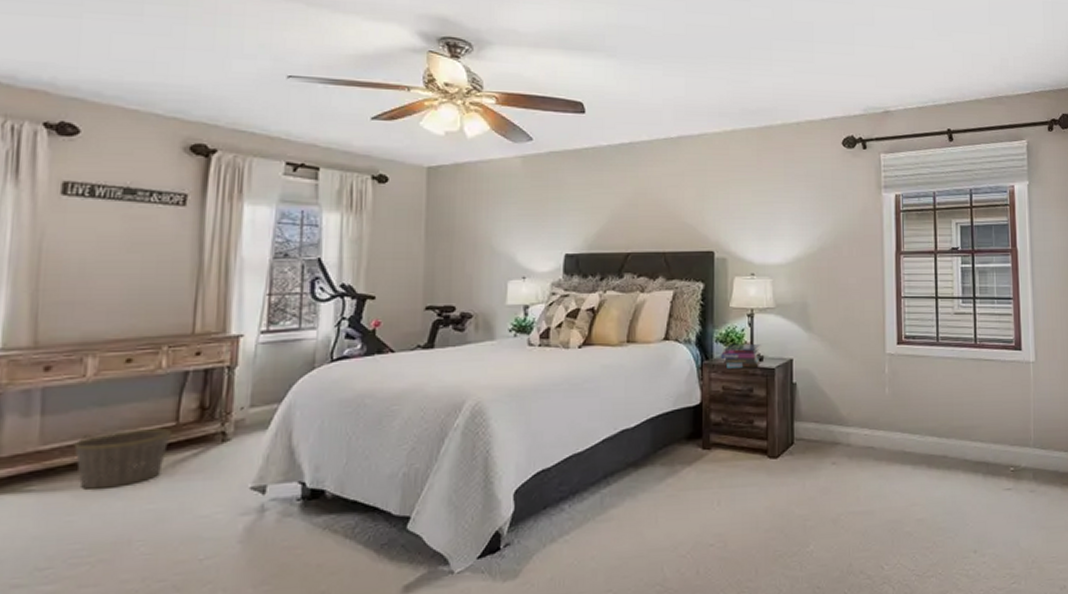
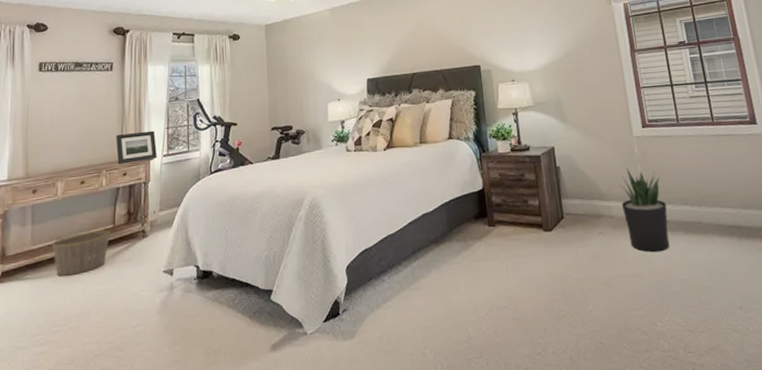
picture frame: none [185,296,251,339] -> present [115,130,157,164]
books: present [721,343,762,368] -> none [495,137,527,158]
planter: none [862,389,912,487] -> present [619,167,670,252]

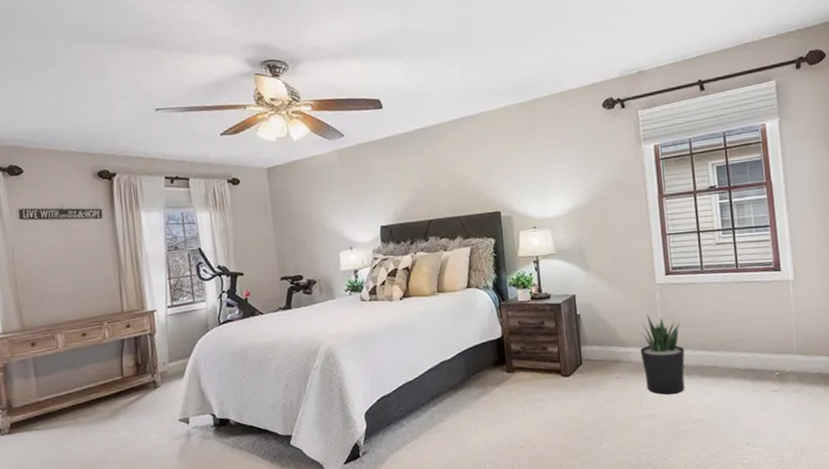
basket: present [52,230,110,277] -> none [59,381,120,427]
picture frame: present [115,130,157,164] -> none [113,281,161,316]

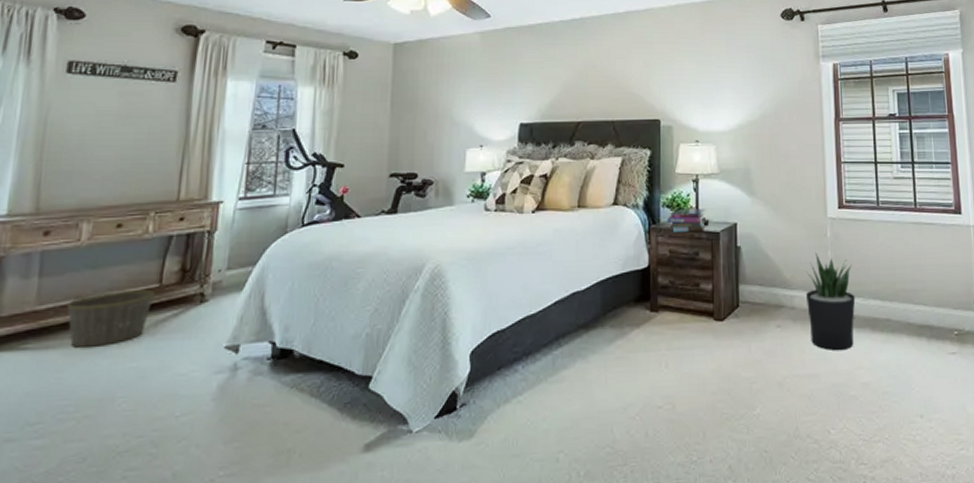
basket: none [59,381,120,427] -> present [66,290,155,348]
books: none [515,285,548,307] -> present [668,208,707,232]

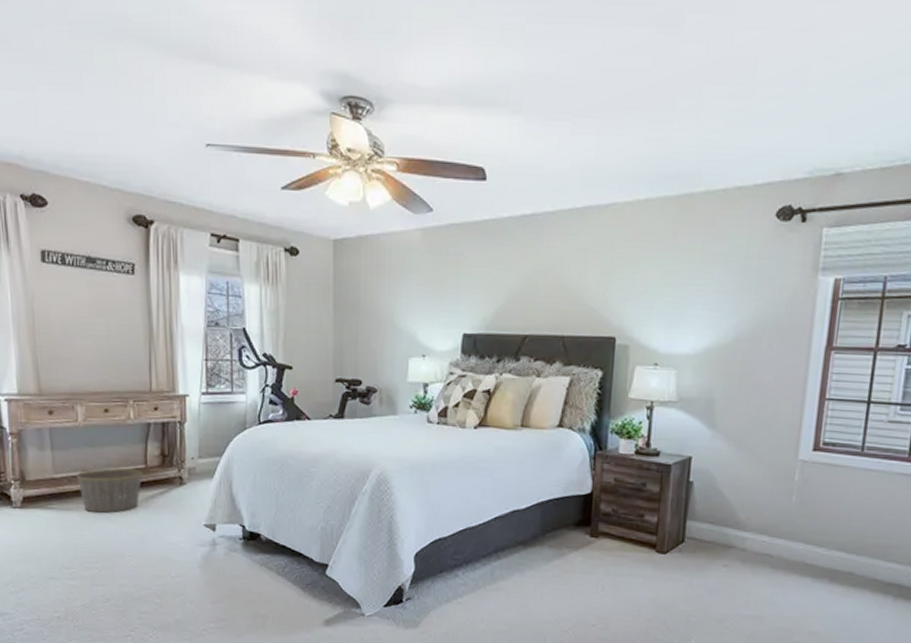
books: present [668,208,707,232] -> none [615,436,659,462]
planter: present [805,252,856,350] -> none [759,496,820,597]

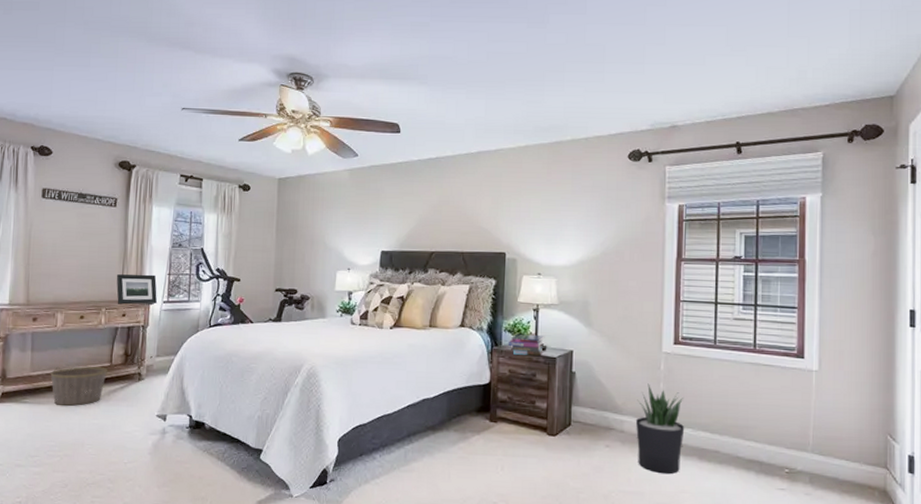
picture frame: none [142,359,194,396] -> present [116,274,157,305]
books: none [615,436,659,462] -> present [509,333,545,356]
planter: none [759,496,820,597] -> present [635,383,685,474]

